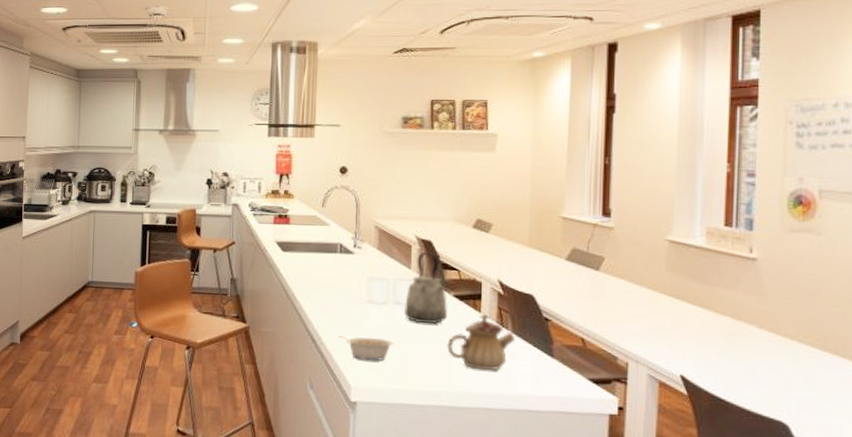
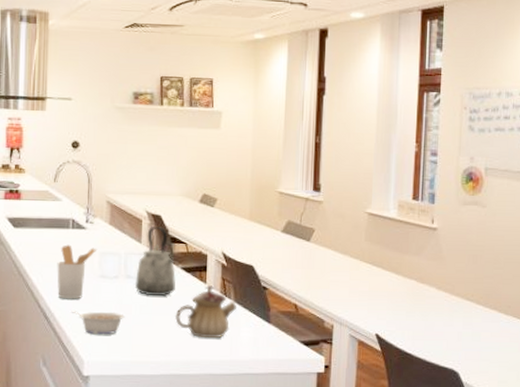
utensil holder: none [324,269,366,324] -> present [57,244,98,299]

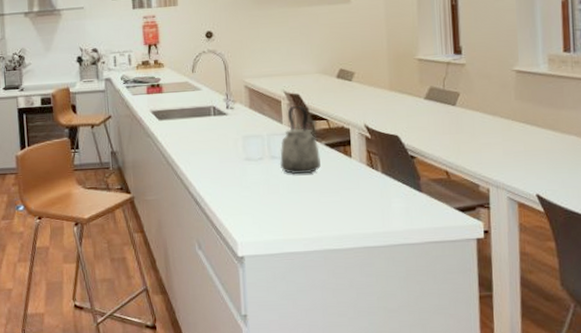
utensil holder: present [57,244,98,299] -> none [202,131,240,184]
legume: present [71,309,125,335] -> none [220,192,273,216]
teapot: present [175,285,236,339] -> none [323,159,385,212]

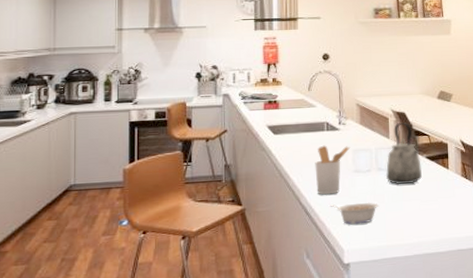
utensil holder: none [202,131,240,184] -> present [315,145,351,195]
legume: none [220,192,273,216] -> present [330,202,378,225]

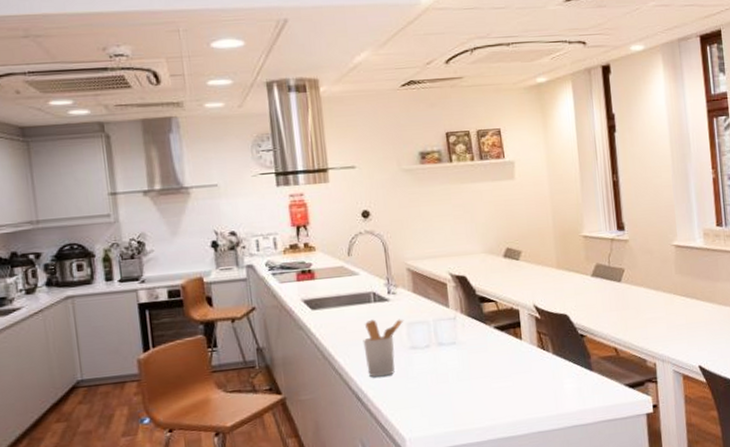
legume: present [330,202,378,225] -> none [384,382,442,410]
kettle: present [385,123,422,185] -> none [447,288,491,361]

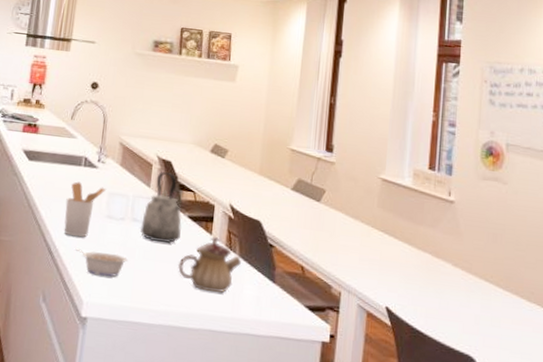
legume: none [384,382,442,410] -> present [75,247,128,277]
kettle: none [447,288,491,361] -> present [140,172,182,244]
teapot: none [495,341,556,396] -> present [178,237,241,293]

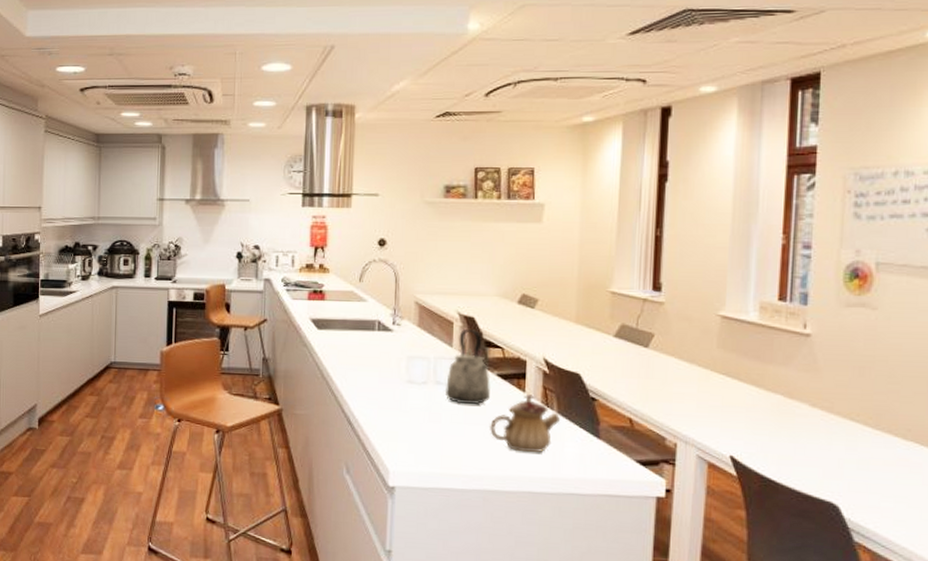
utensil holder: present [63,181,107,237] -> none [361,347,405,405]
legume: present [75,247,128,277] -> none [376,416,433,444]

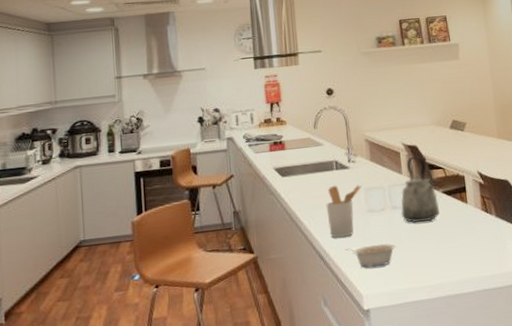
utensil holder: none [361,347,405,405] -> present [326,185,362,238]
legume: none [376,416,433,444] -> present [344,243,396,268]
teapot: present [490,394,560,453] -> none [443,204,499,256]

